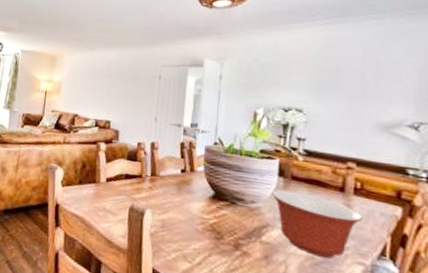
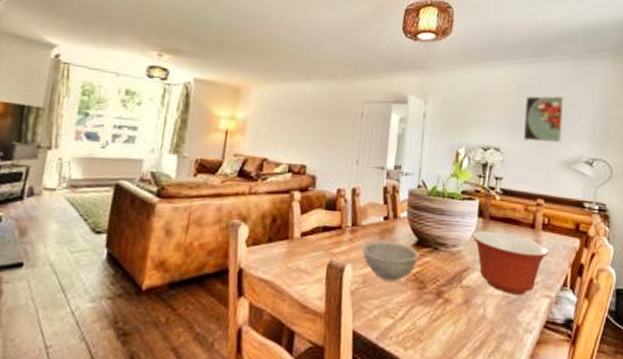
bowl: none [160,190,216,229] -> present [361,240,420,282]
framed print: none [329,56,381,106] -> present [523,96,564,143]

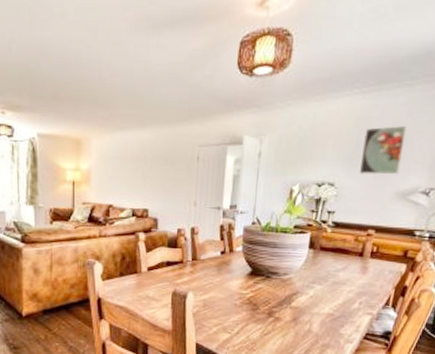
bowl: present [361,240,420,282] -> none [201,271,253,305]
mixing bowl: present [472,230,550,295] -> none [302,260,376,313]

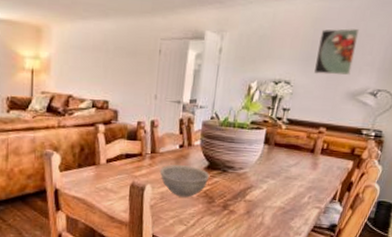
bowl: none [201,271,253,305] -> present [159,165,210,198]

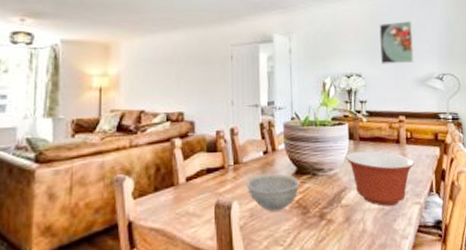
mixing bowl: none [257,155,325,207] -> present [346,150,415,206]

